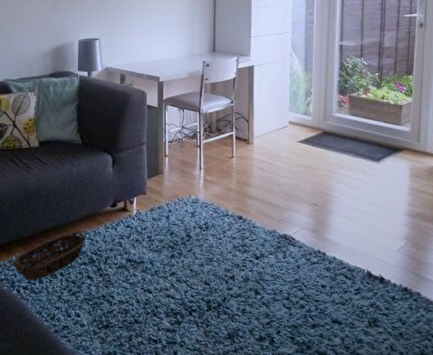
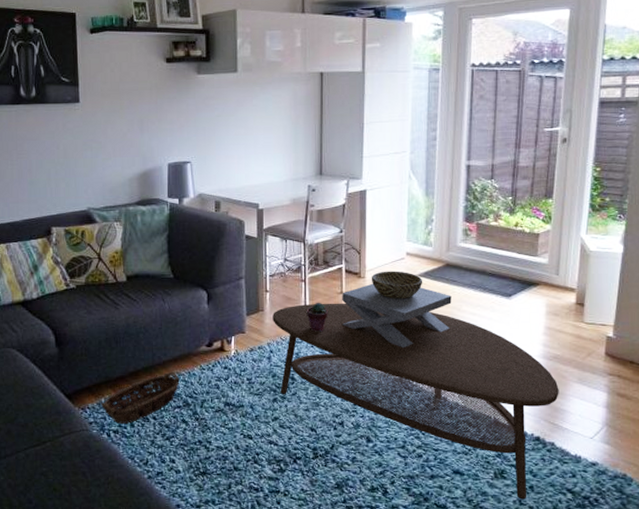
coffee table: none [171,166,423,346] -> present [273,303,559,500]
potted succulent: none [201,165,221,193] -> present [306,302,329,332]
decorative bowl: none [232,137,329,207] -> present [341,271,452,348]

